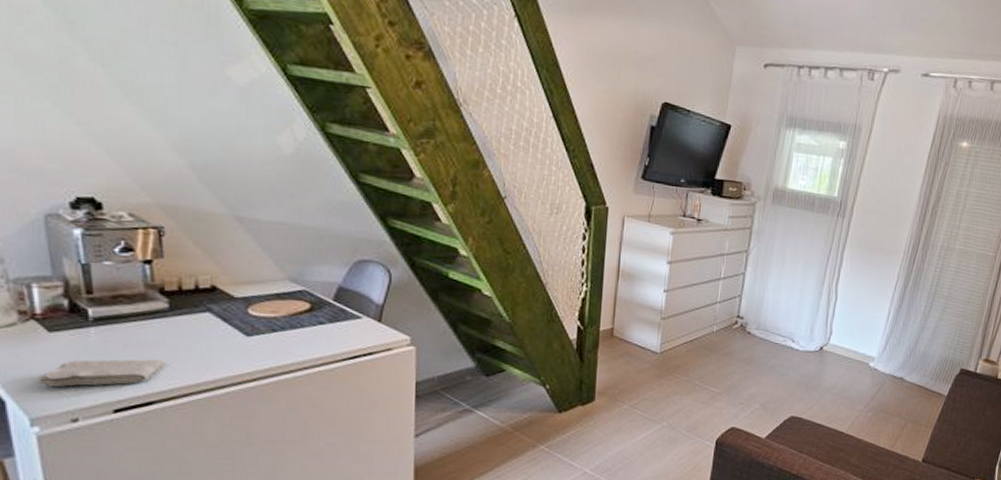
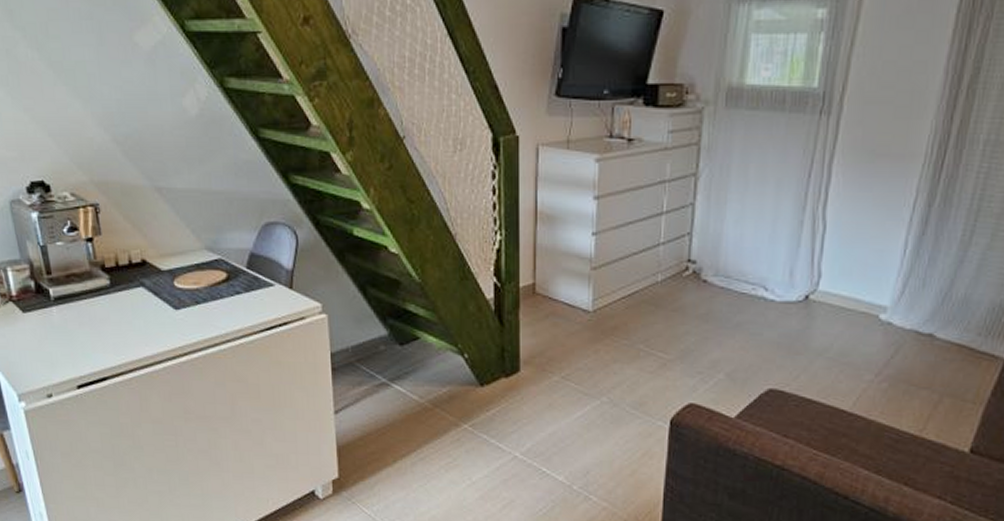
washcloth: present [38,359,165,386] -> none [20,336,112,364]

